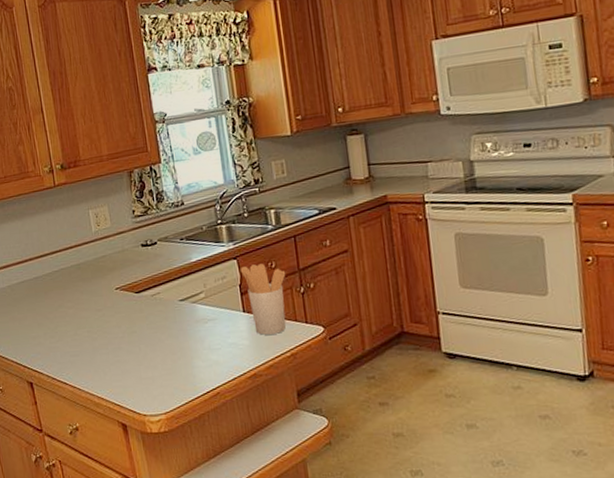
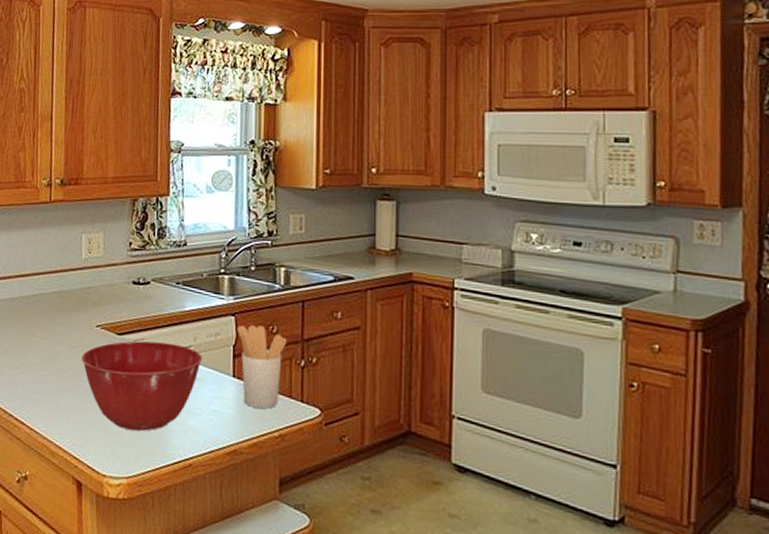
mixing bowl: none [107,292,215,373] -> present [81,341,203,431]

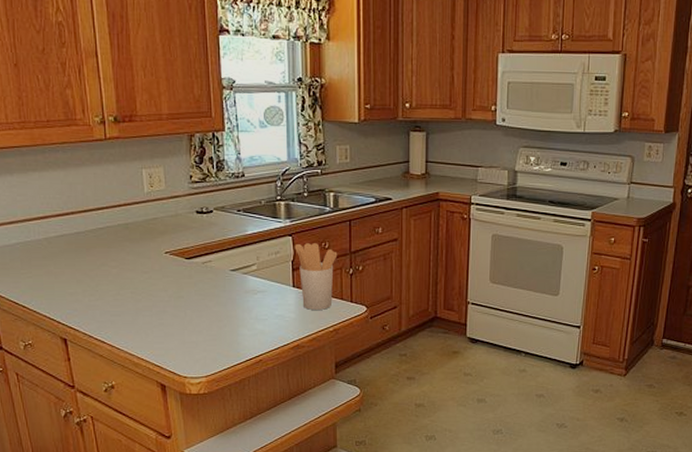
mixing bowl: present [81,341,203,431] -> none [153,263,266,338]

